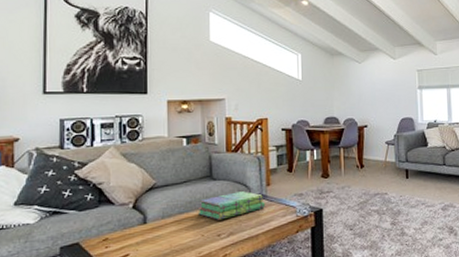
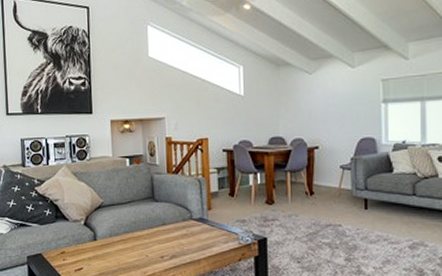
stack of books: present [197,191,265,220] -> none [141,214,206,242]

